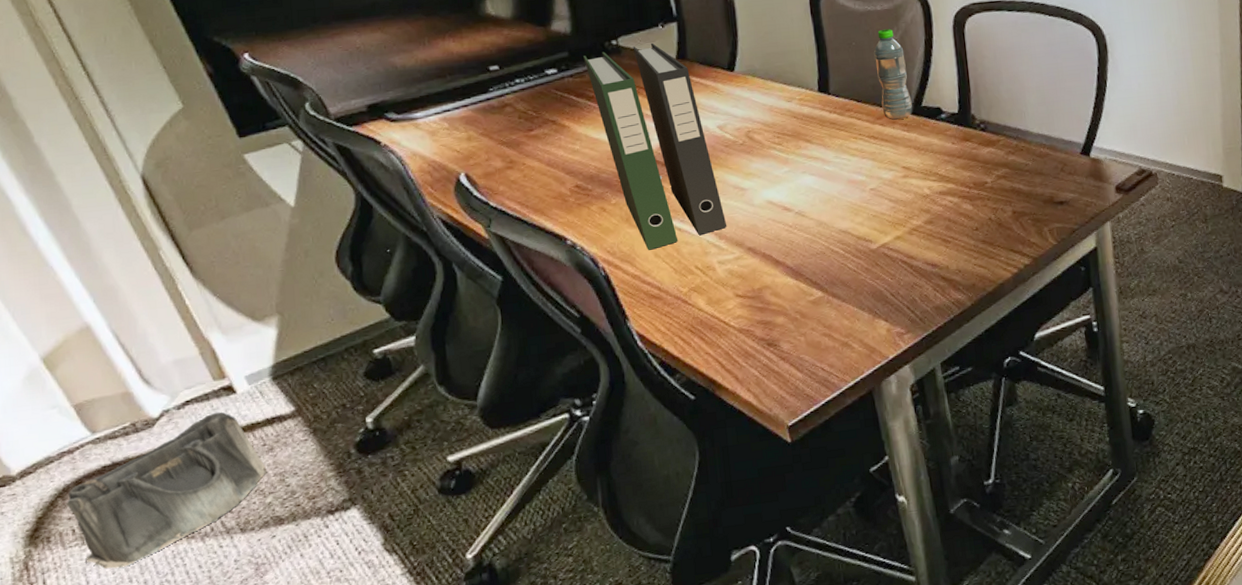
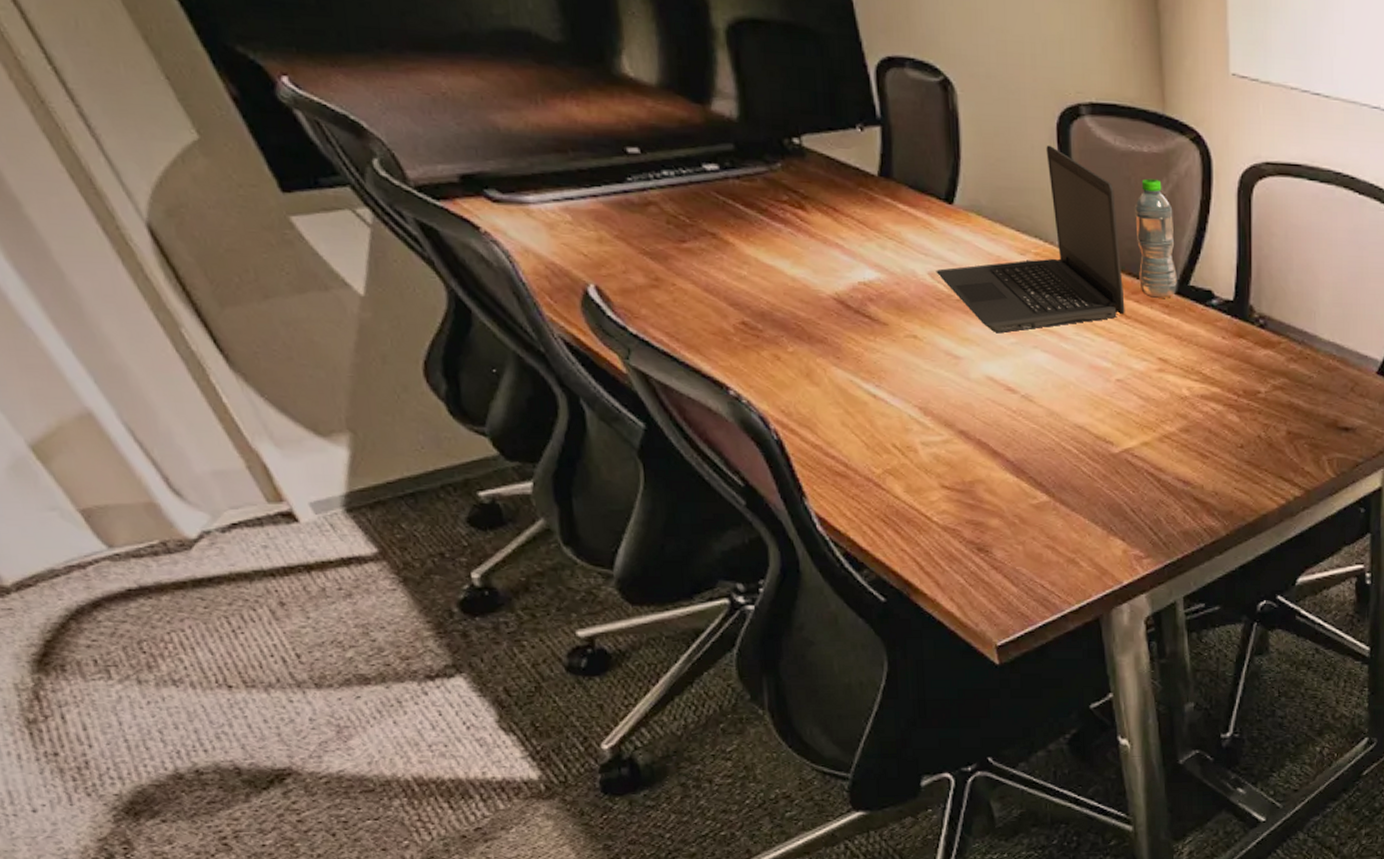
saddlebag: present [66,411,267,569] -> none [81,542,346,711]
binder: present [583,42,727,250] -> none [754,149,935,417]
laptop: none [723,16,873,165] -> present [936,145,1125,333]

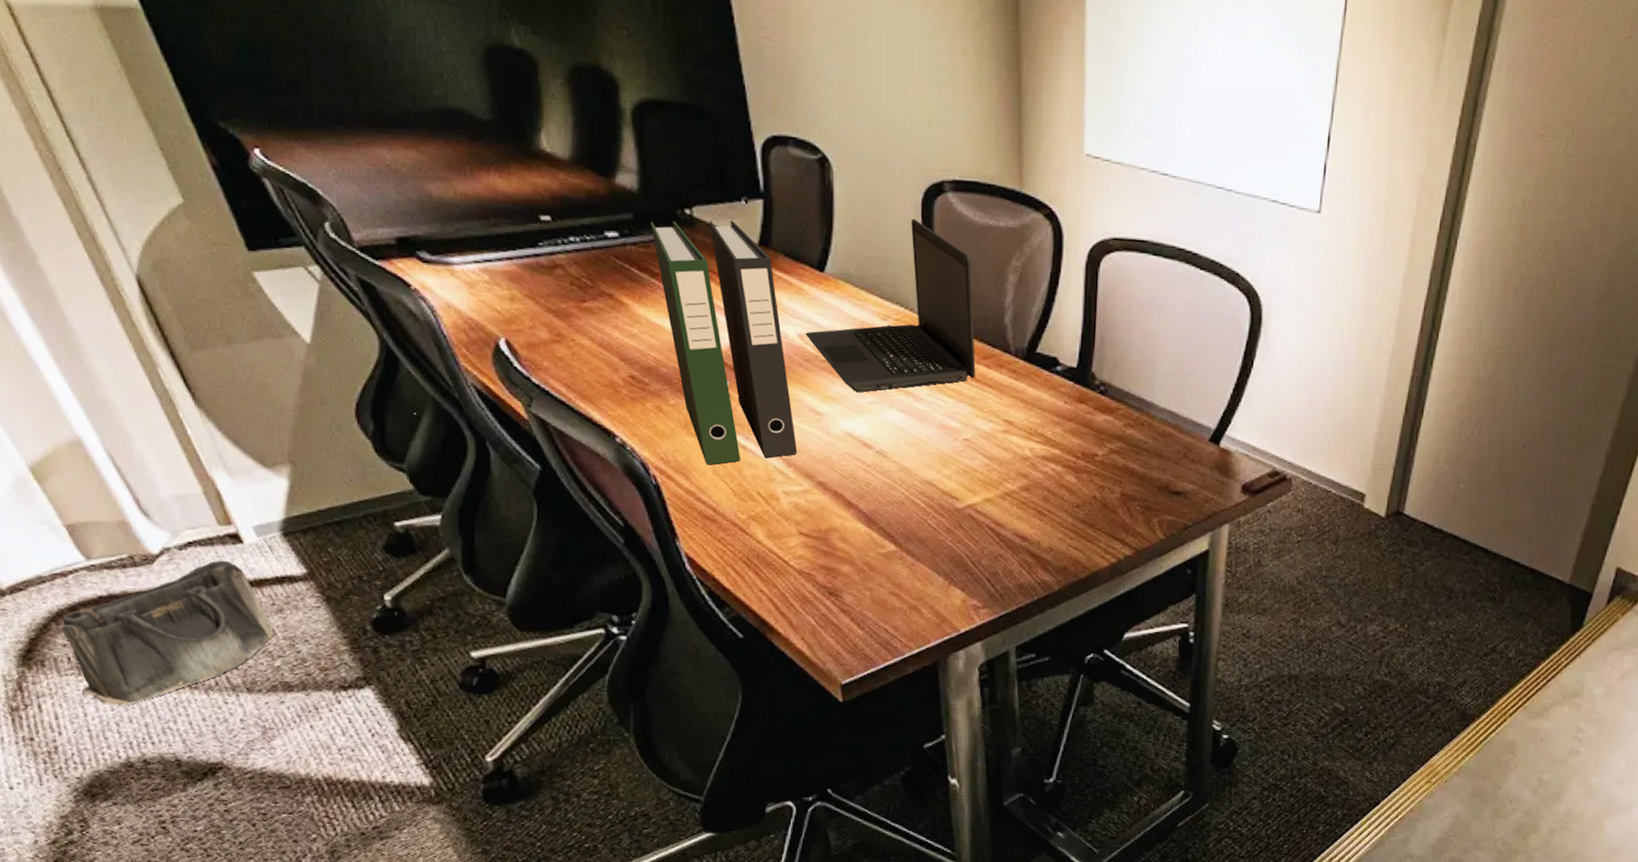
saddlebag: none [81,542,346,711] -> present [60,560,276,706]
binder: none [754,149,935,417] -> present [650,220,798,465]
water bottle: present [1134,178,1177,299] -> none [988,251,1025,365]

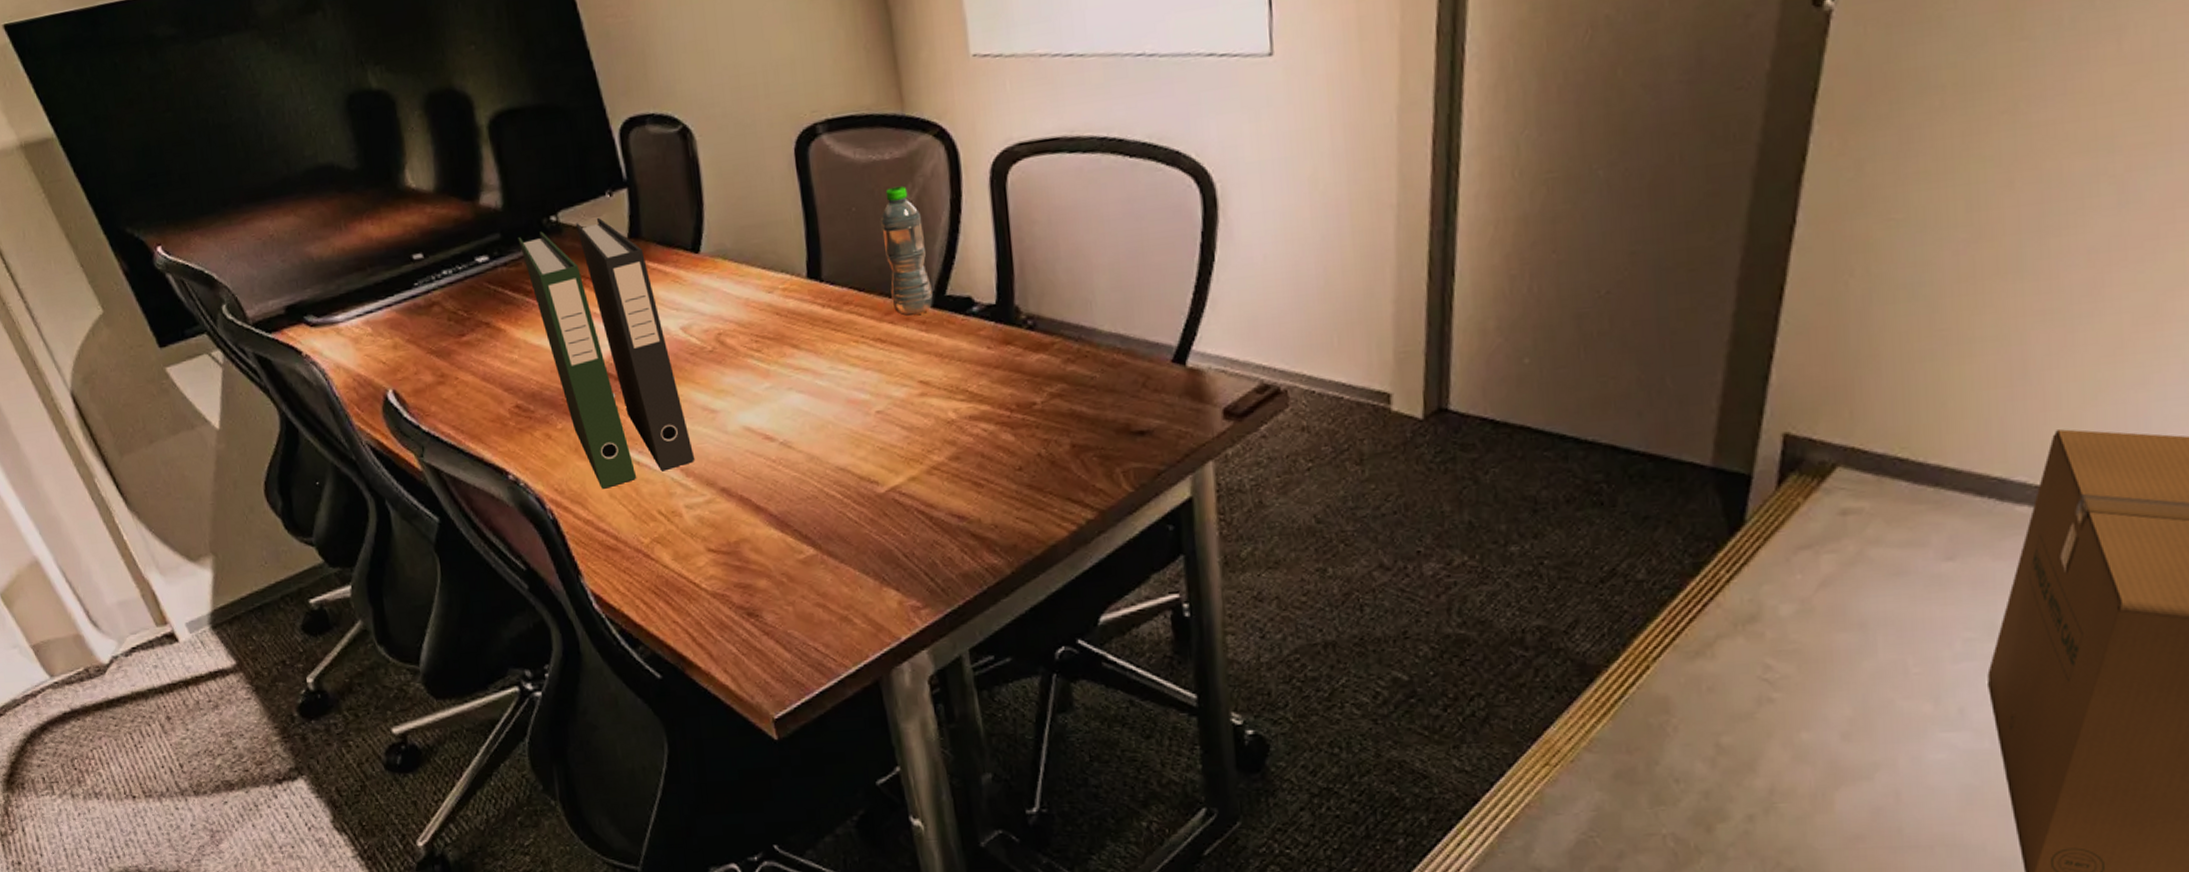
saddlebag: present [60,560,276,706] -> none [34,661,214,822]
laptop: present [805,218,976,392] -> none [687,172,880,379]
water bottle: none [988,251,1025,365] -> present [880,185,933,317]

